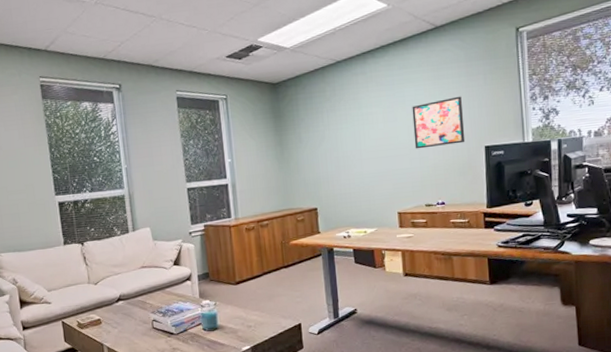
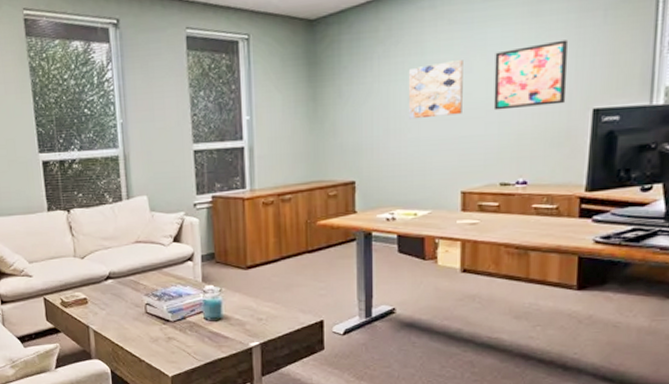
wall art: none [350,112,393,158] -> present [408,60,463,120]

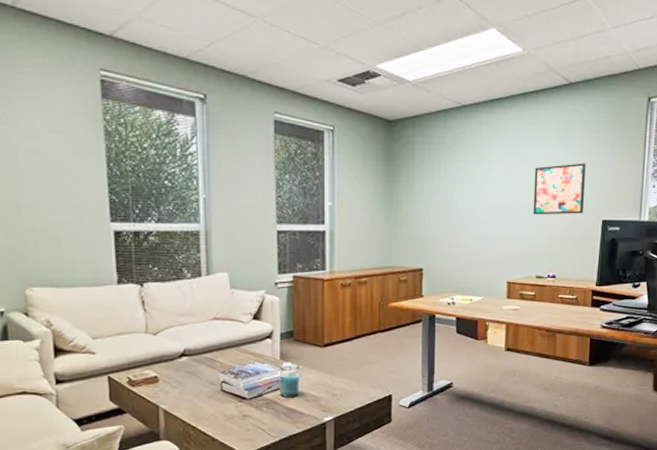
wall art: present [408,60,463,120] -> none [468,170,511,217]

